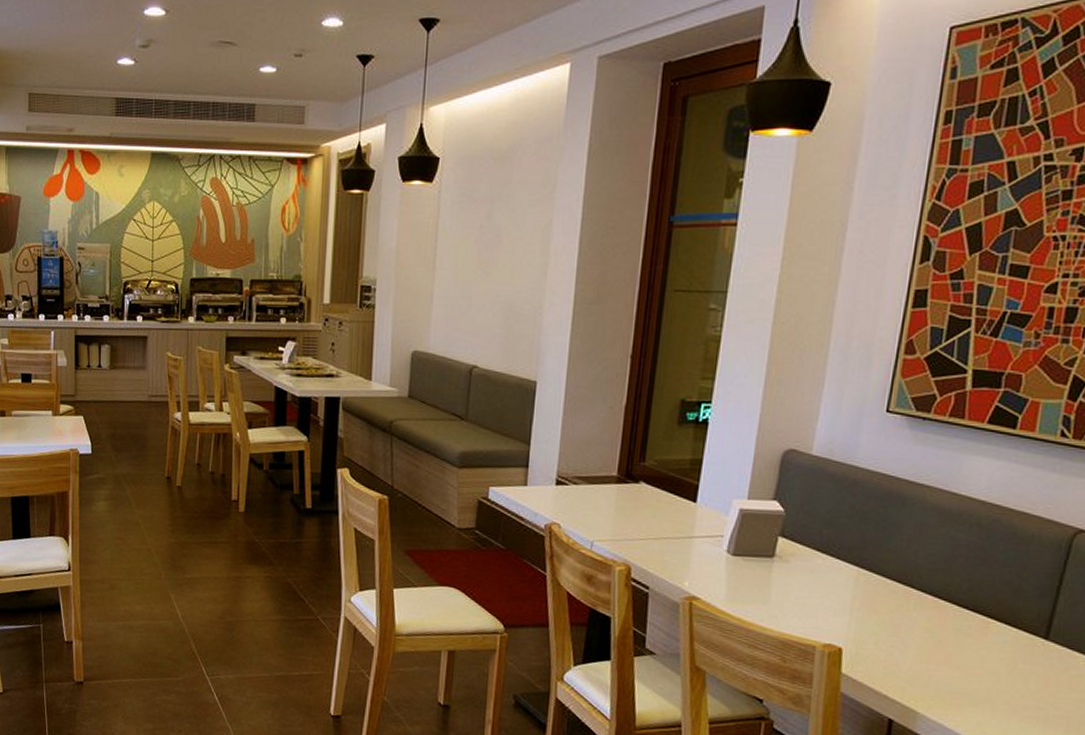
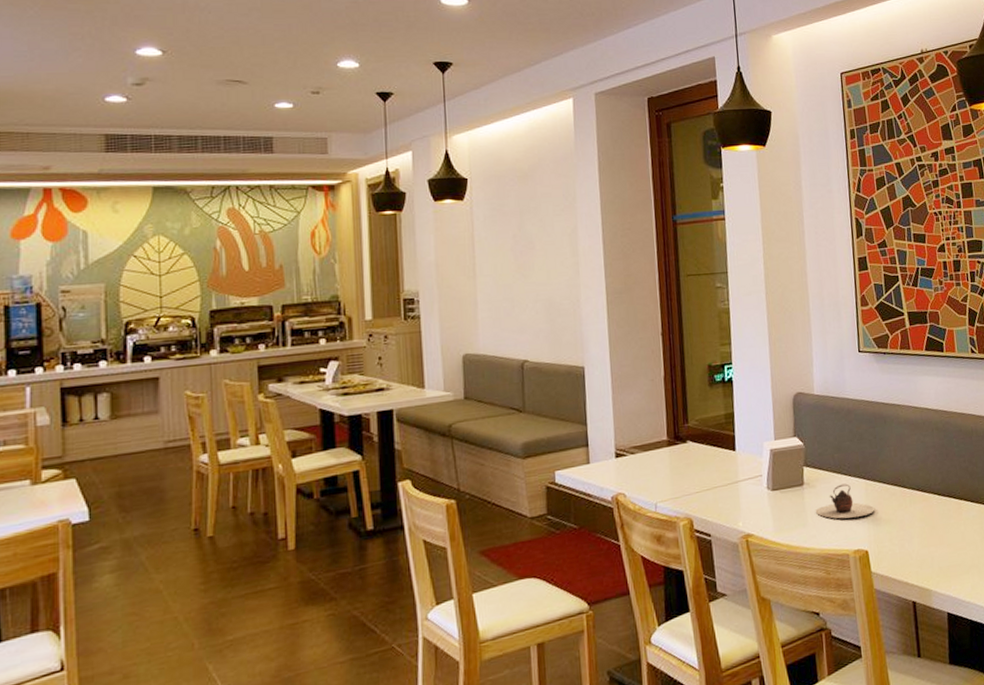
teapot: none [782,566,863,609] -> present [815,483,874,519]

